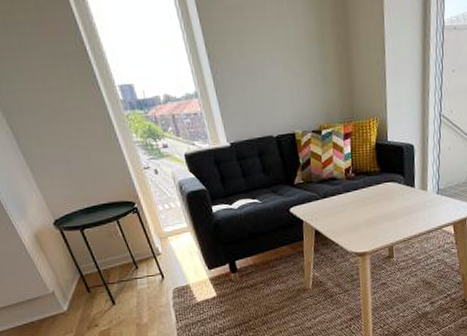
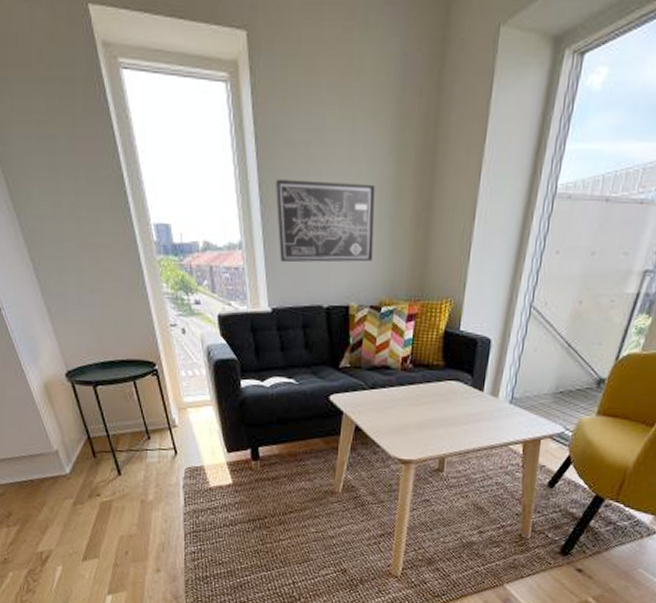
wall art: none [219,34,308,105] -> present [275,179,375,263]

